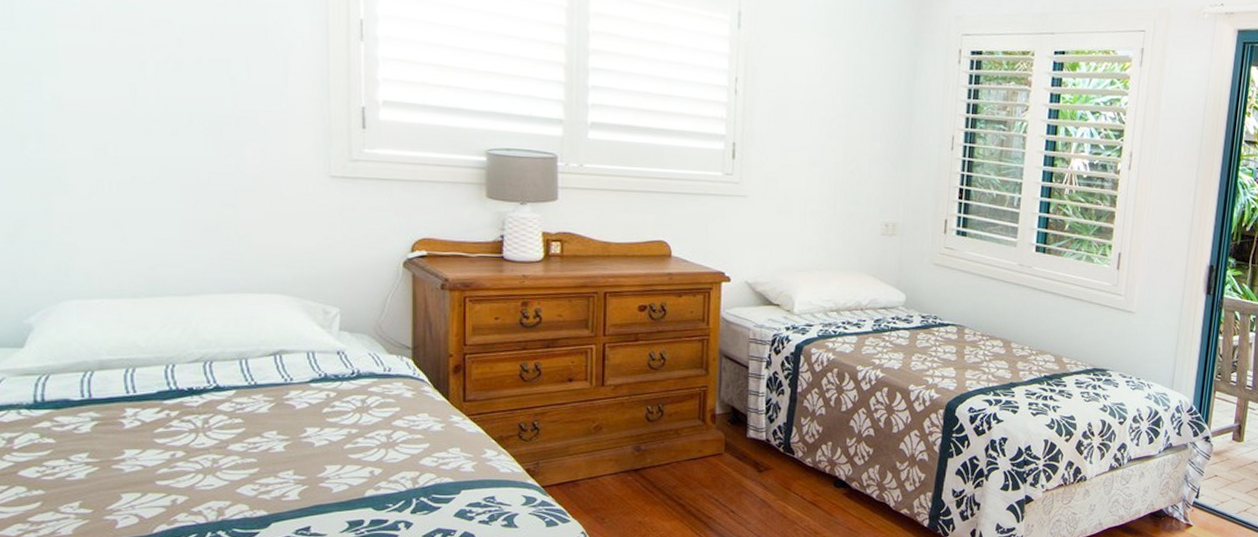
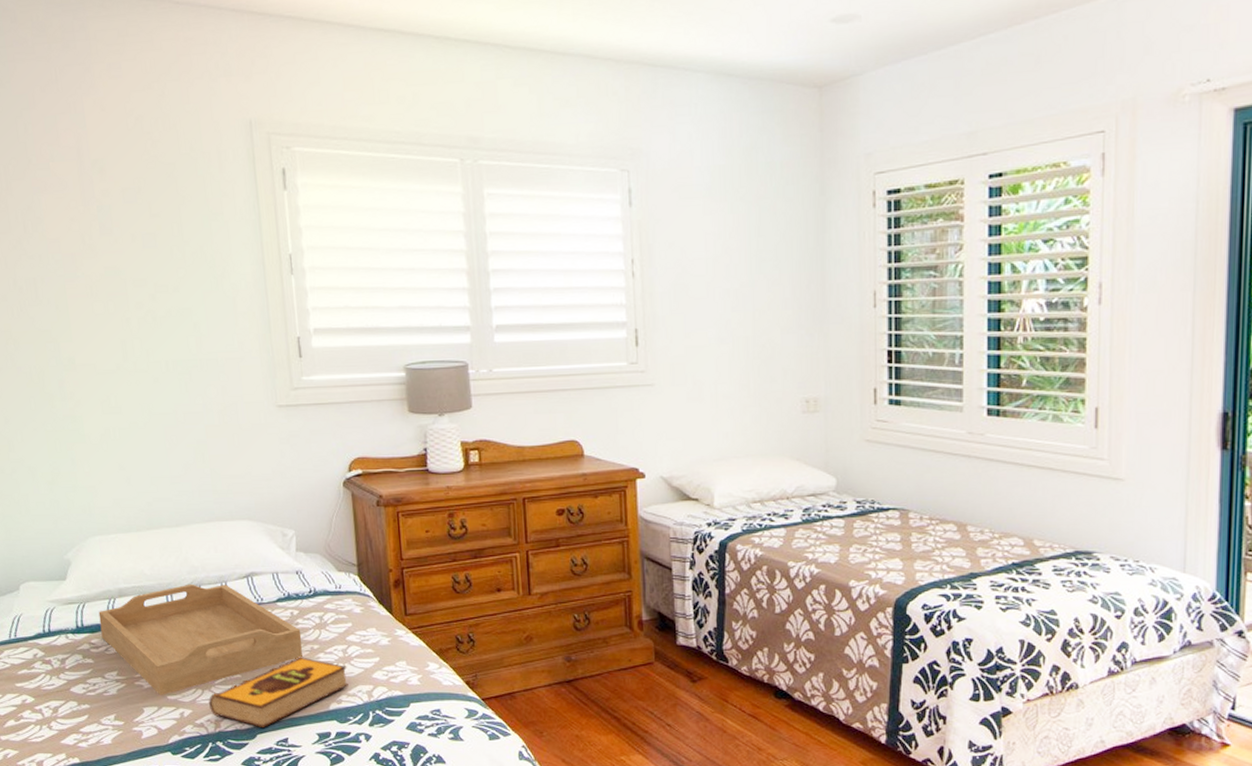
serving tray: none [68,359,338,482] -> present [98,583,302,696]
hardback book: none [212,441,390,515] -> present [209,657,349,727]

